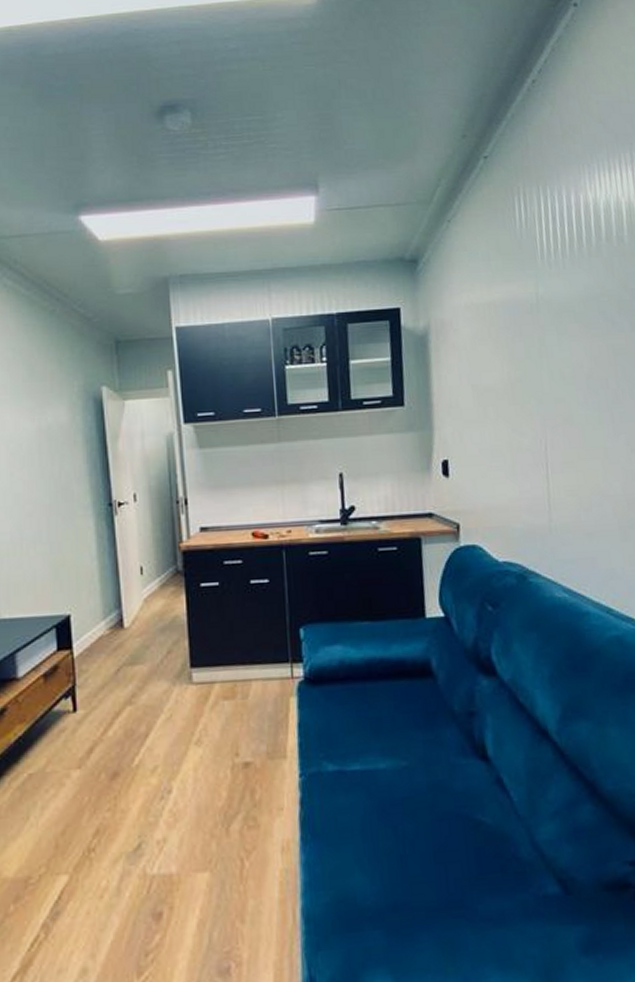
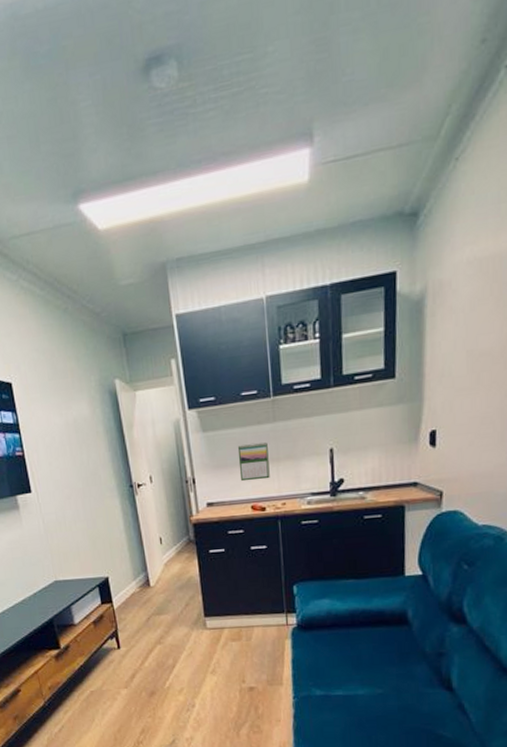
calendar: none [238,462,274,505] -> present [237,442,270,482]

